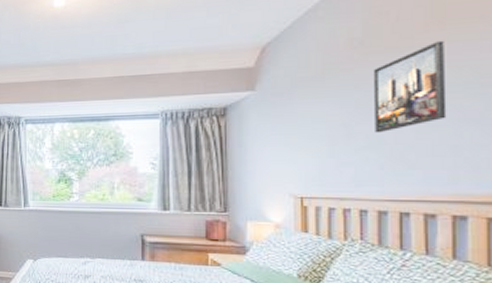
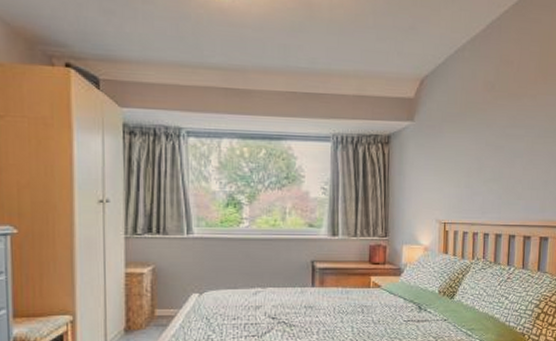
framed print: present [373,40,447,133] -> none [497,92,545,168]

